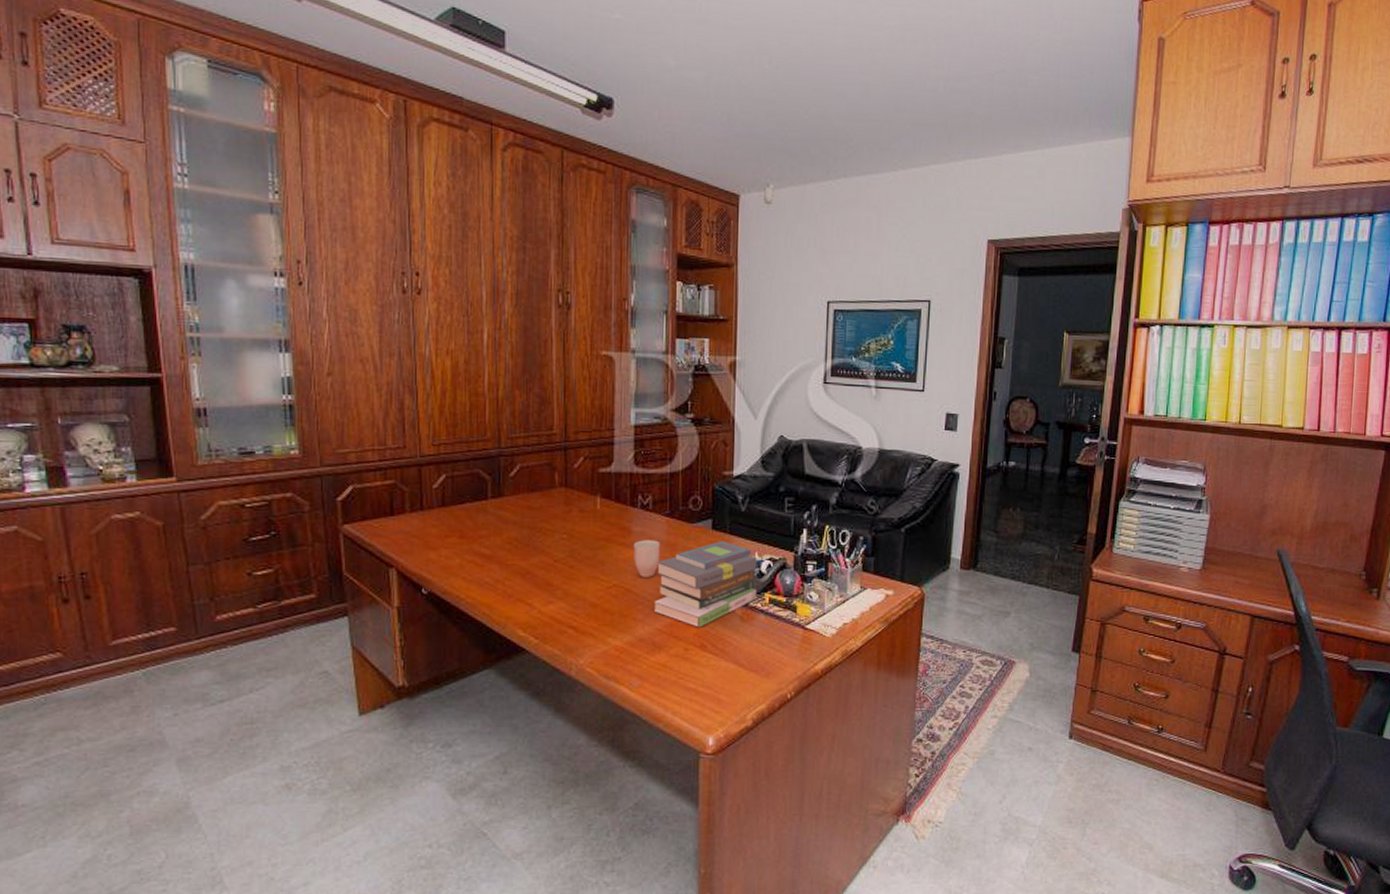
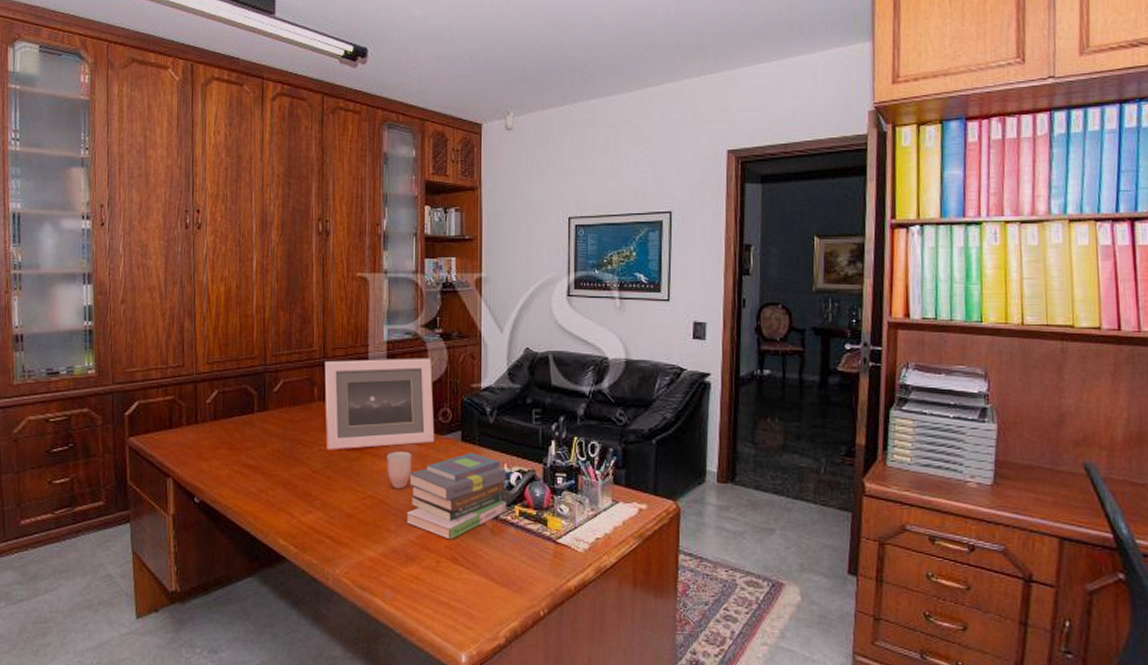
picture frame: none [566,443,685,539] -> present [324,358,435,450]

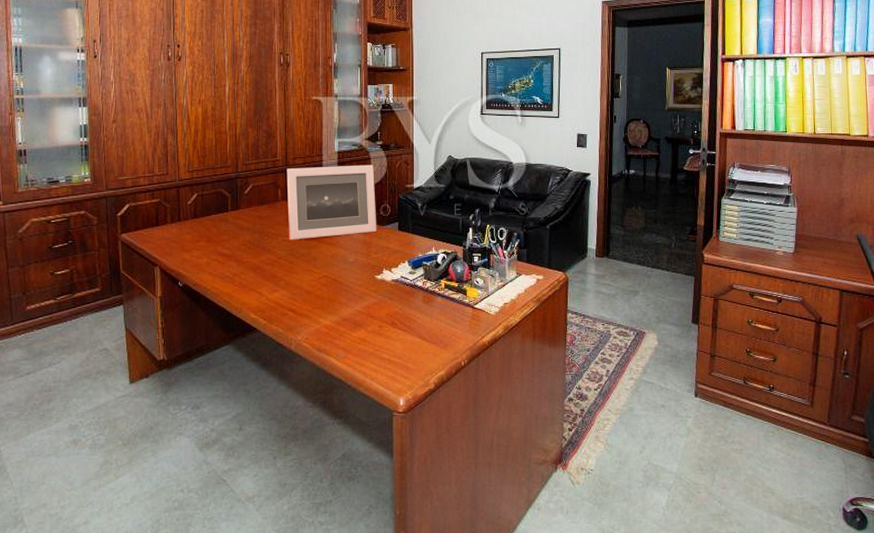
mug: present [387,451,412,488] -> none [339,240,359,269]
books: present [406,453,506,540] -> none [354,239,434,309]

